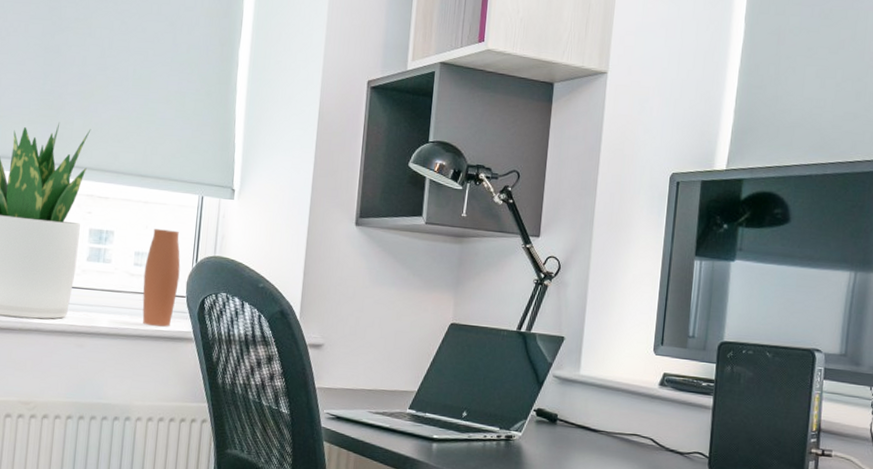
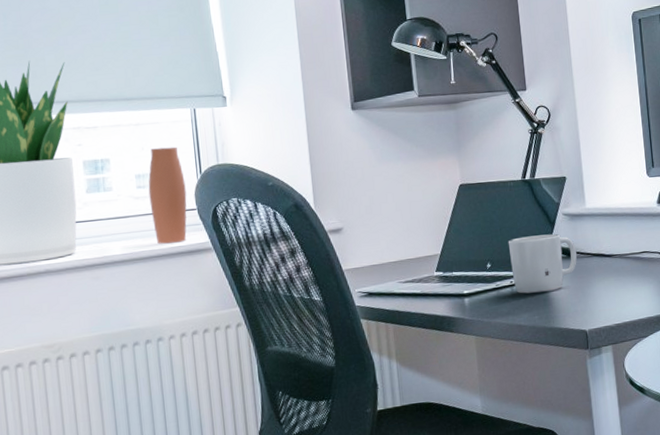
mug: none [487,391,561,455] -> present [508,233,578,294]

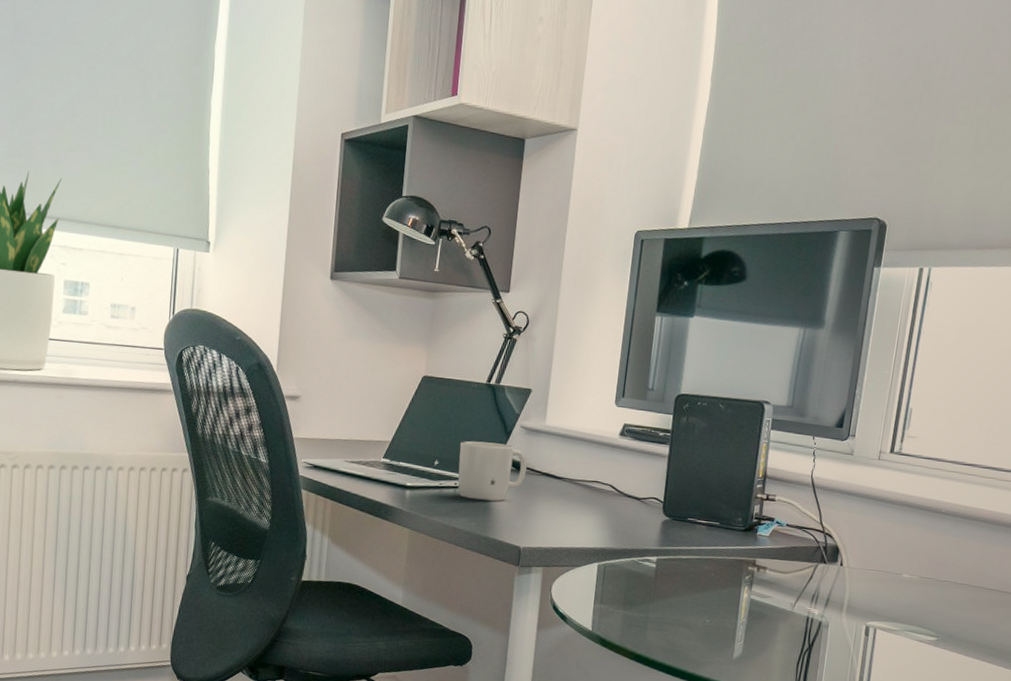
vase: present [148,146,187,245] -> none [120,281,158,379]

